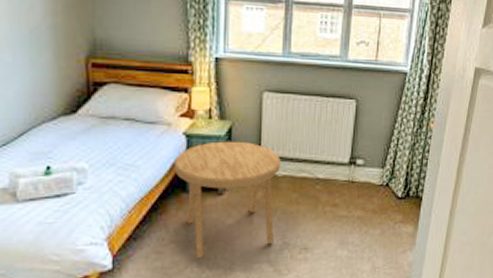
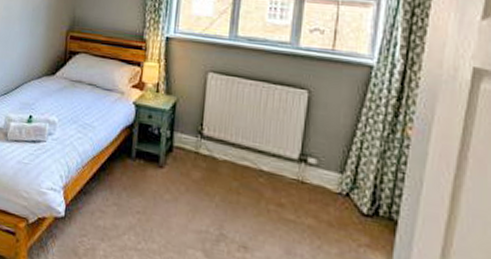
side table: present [173,141,280,259] -> none [122,114,222,231]

